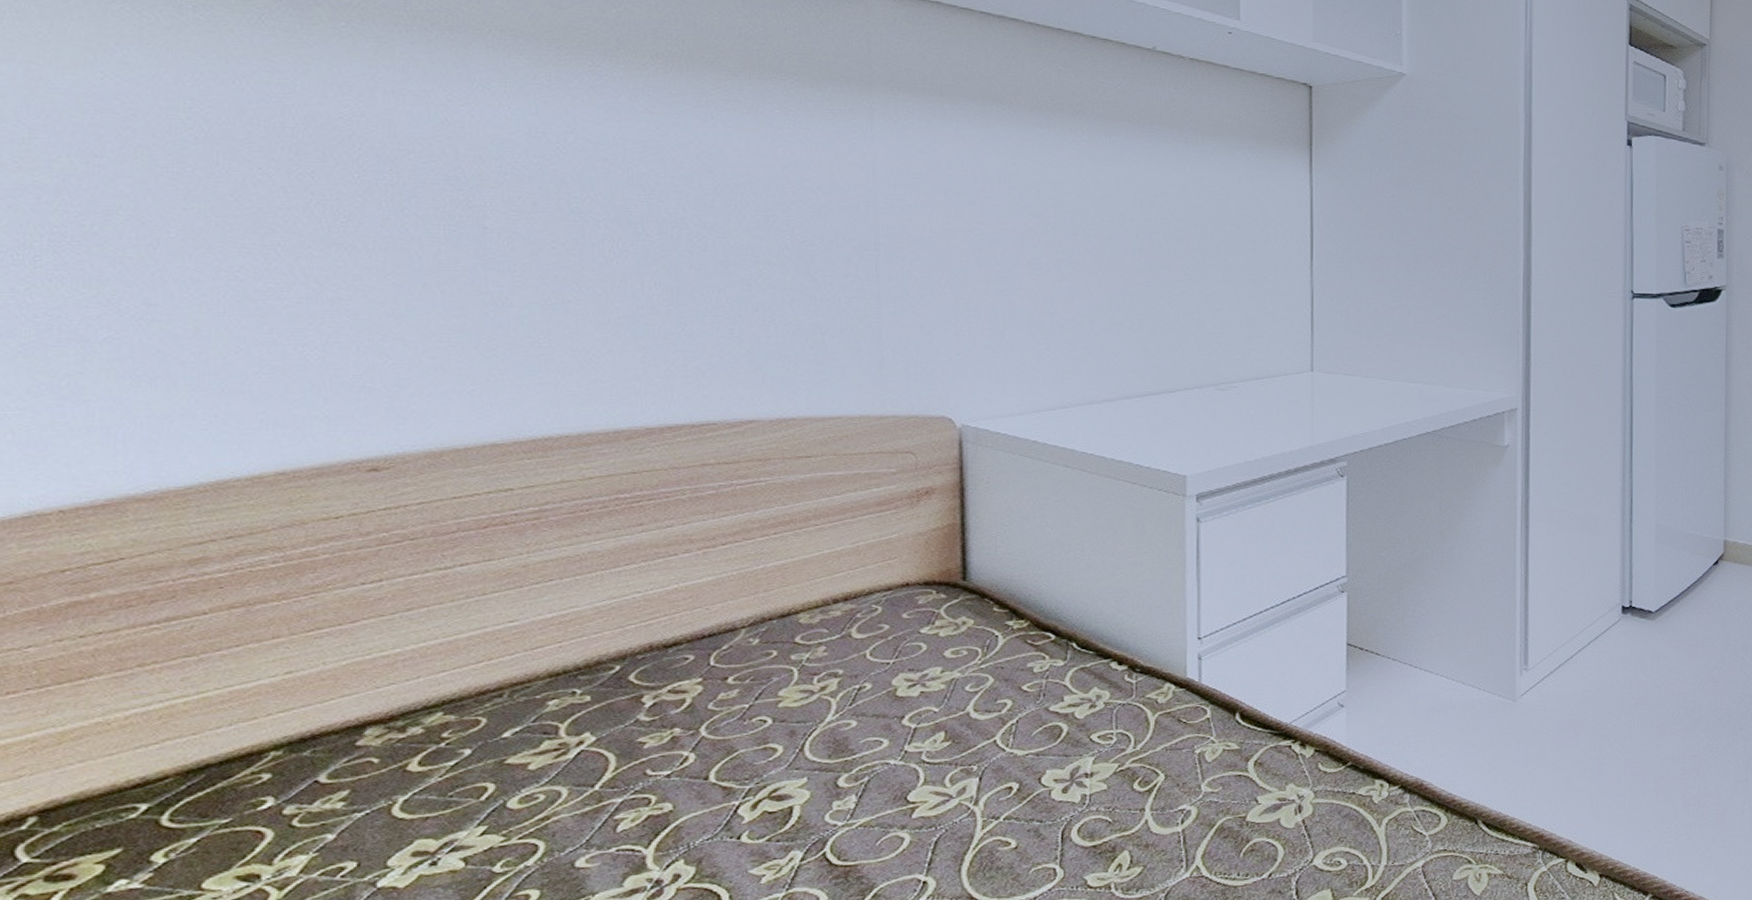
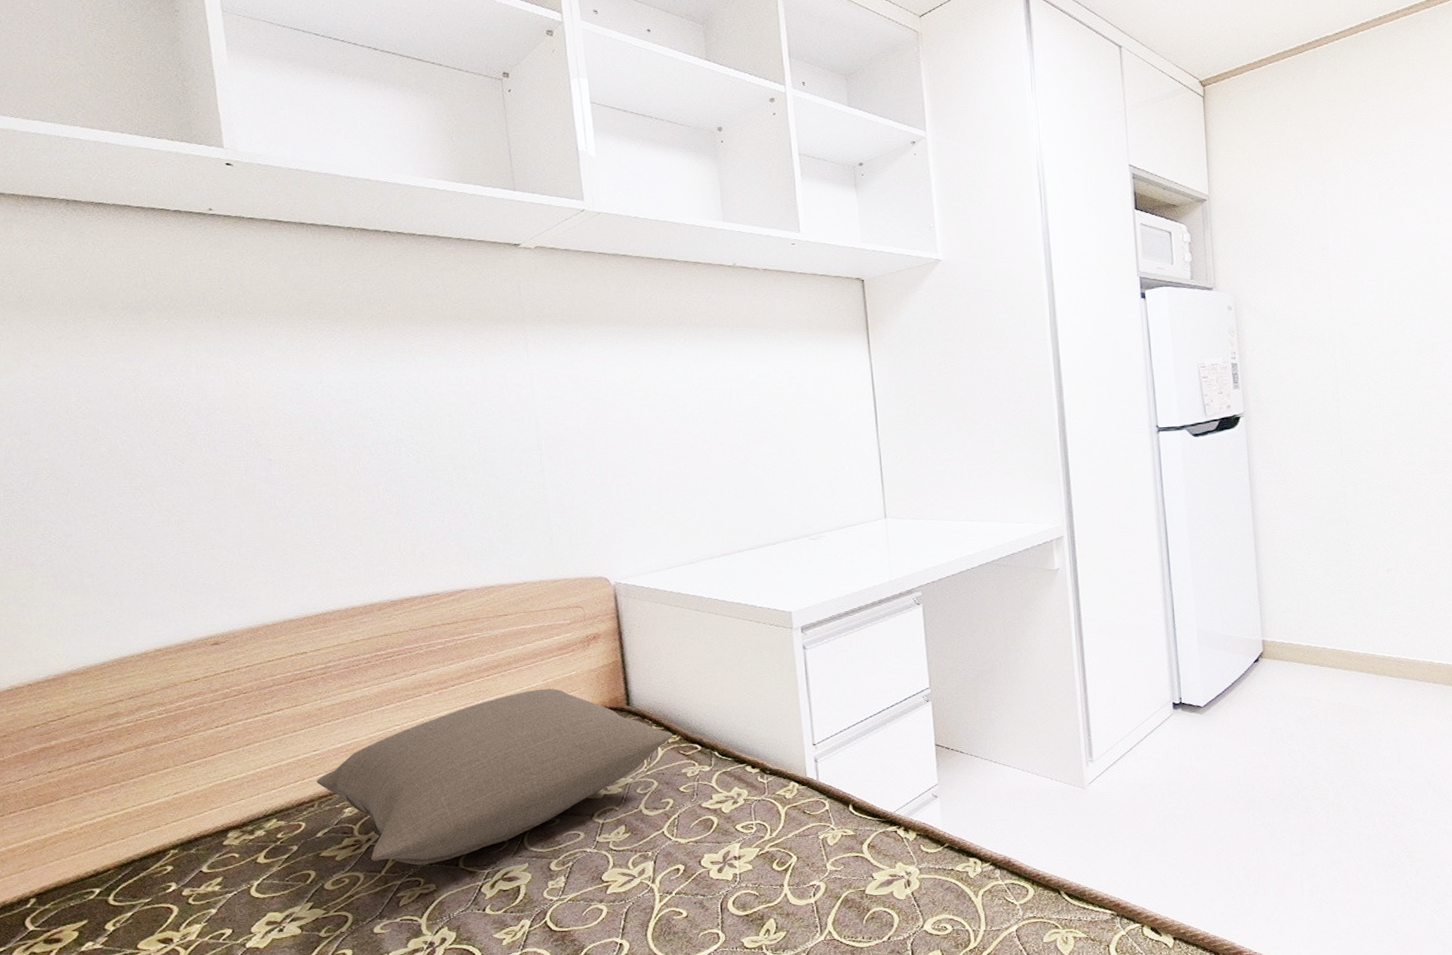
pillow: none [509,553,1020,778] -> present [316,688,673,865]

